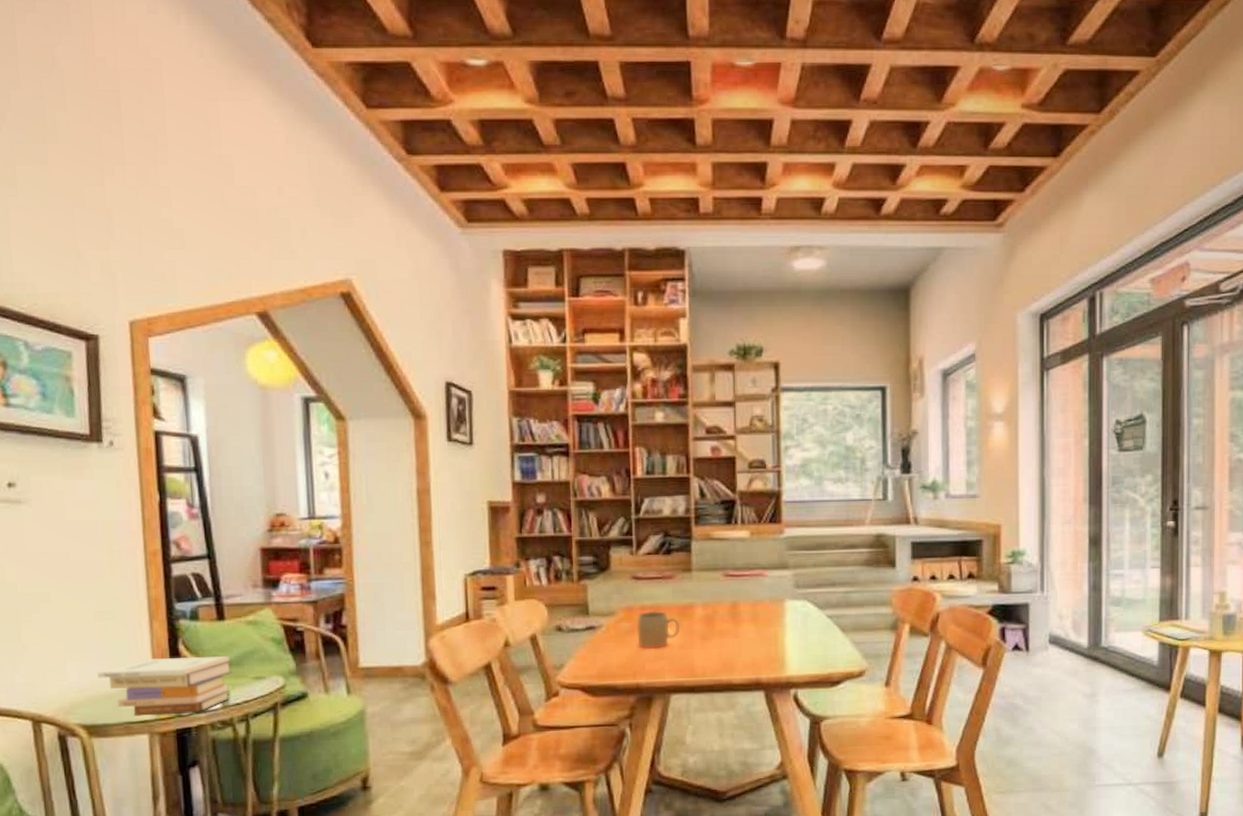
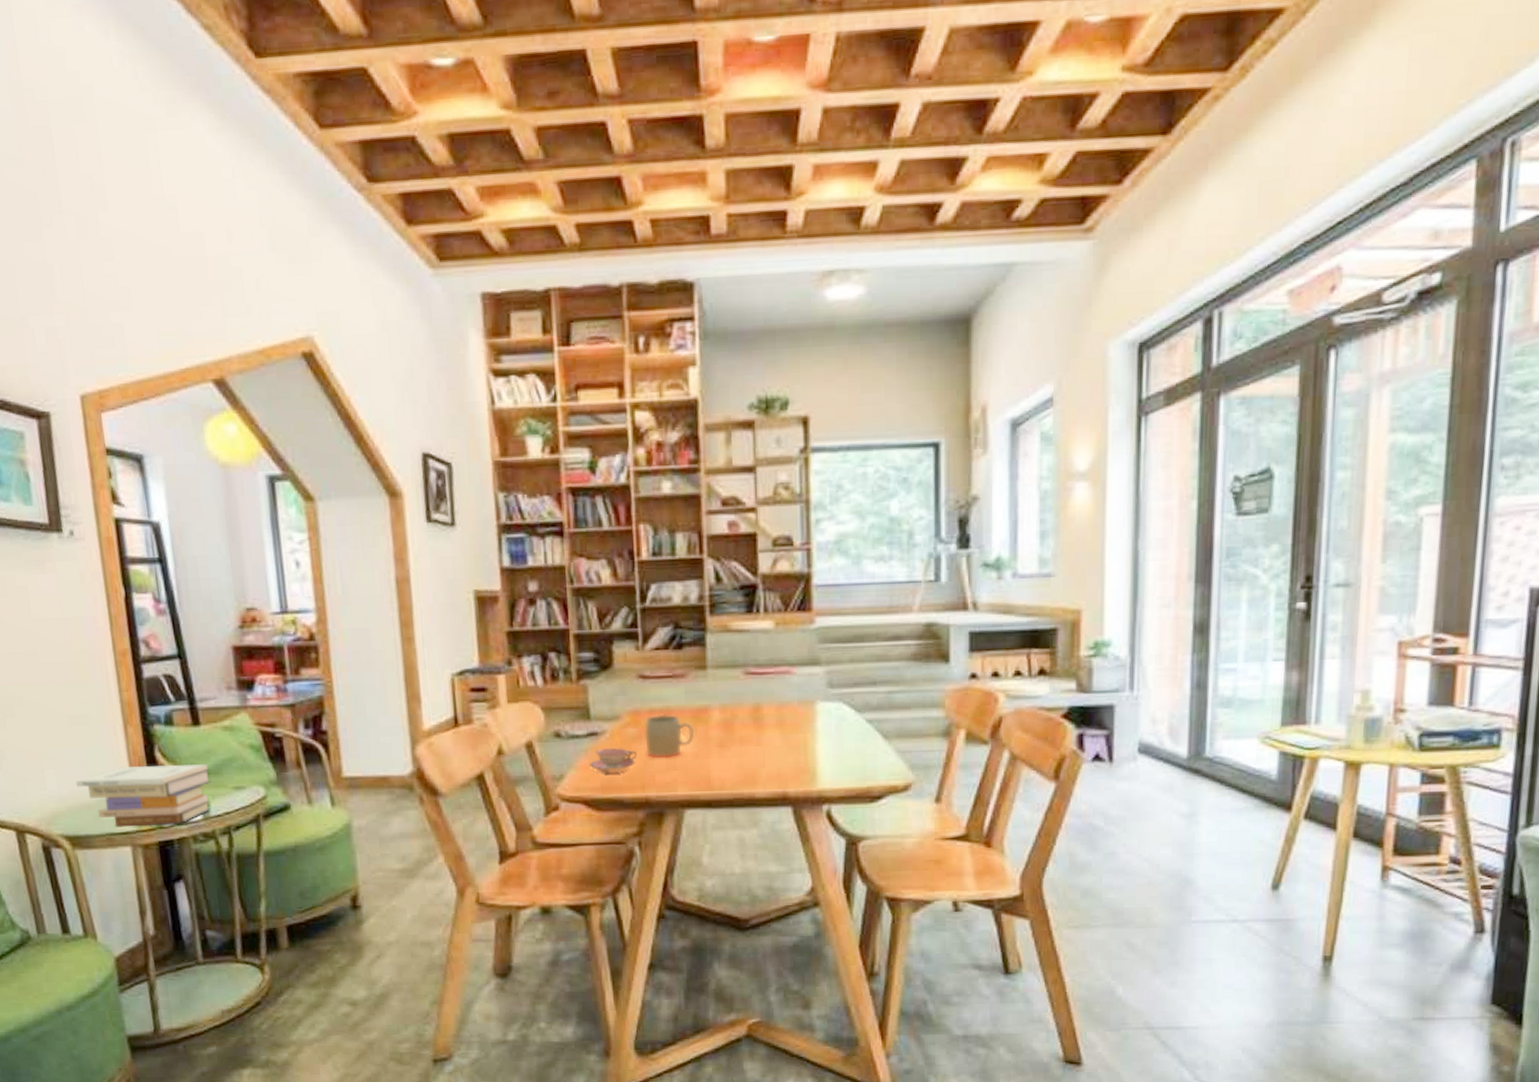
teacup: none [586,640,630,662] -> present [589,748,638,773]

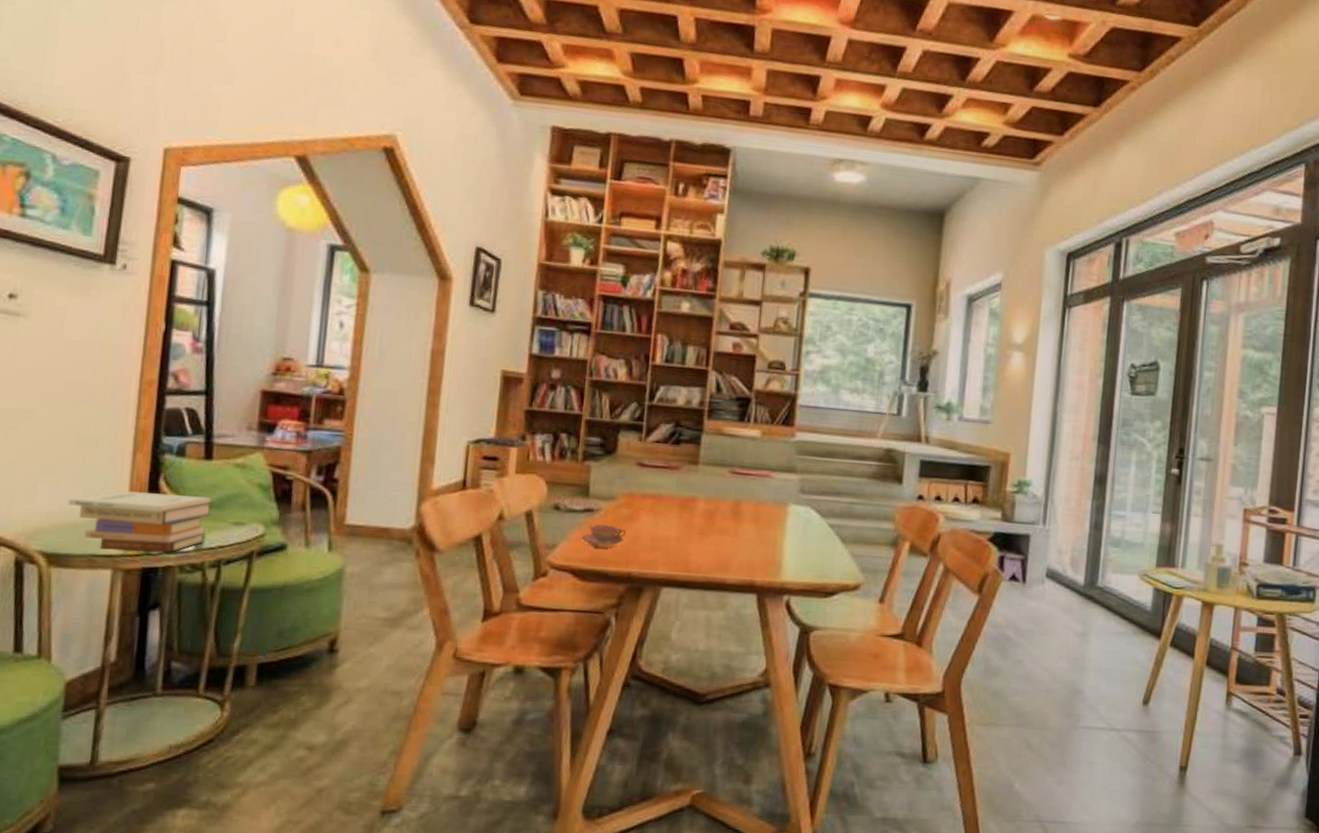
mug: present [644,714,695,758] -> none [634,499,681,539]

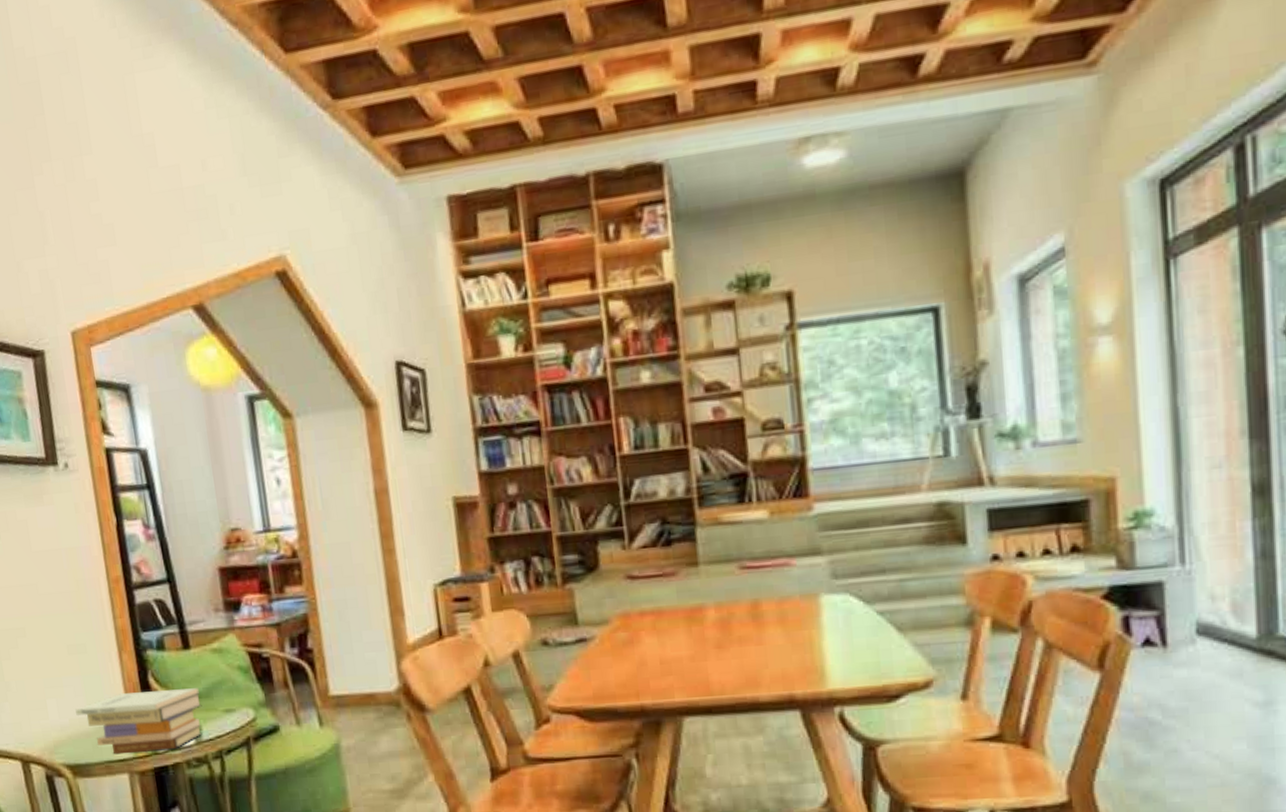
teacup: present [581,524,627,548] -> none [579,654,630,681]

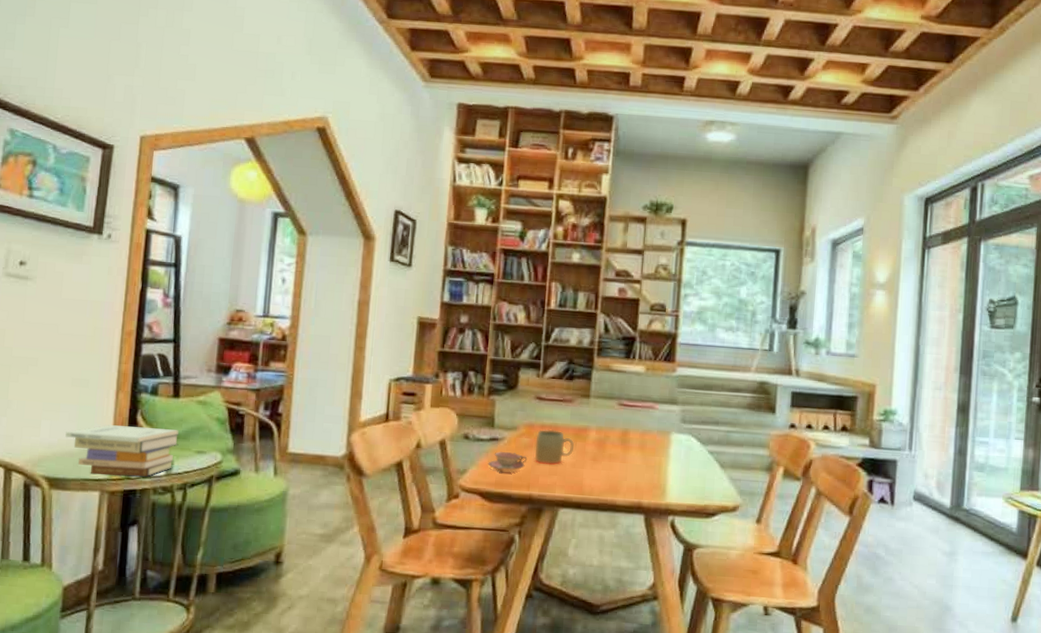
teacup: none [579,654,630,681] -> present [488,452,528,473]
mug: none [635,615,690,663] -> present [534,429,575,465]

